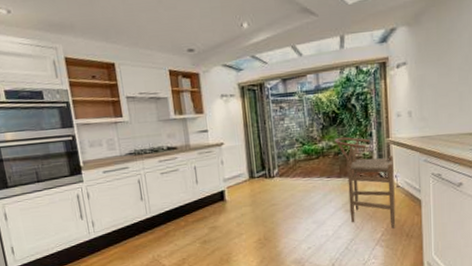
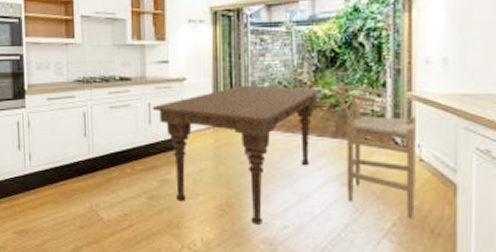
dining table: none [197,141,329,250] -> present [152,85,323,225]

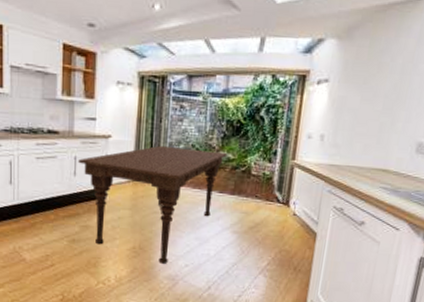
bar stool: present [332,84,416,219] -> none [235,150,295,259]

